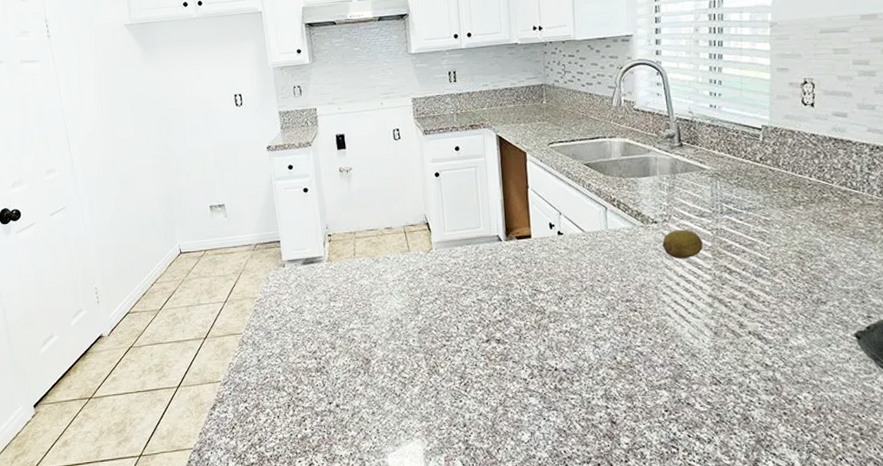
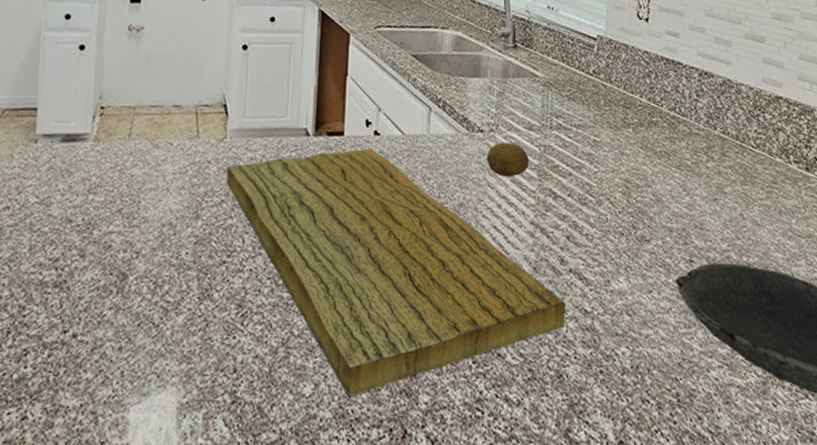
cutting board: none [436,246,748,441] -> present [226,148,566,397]

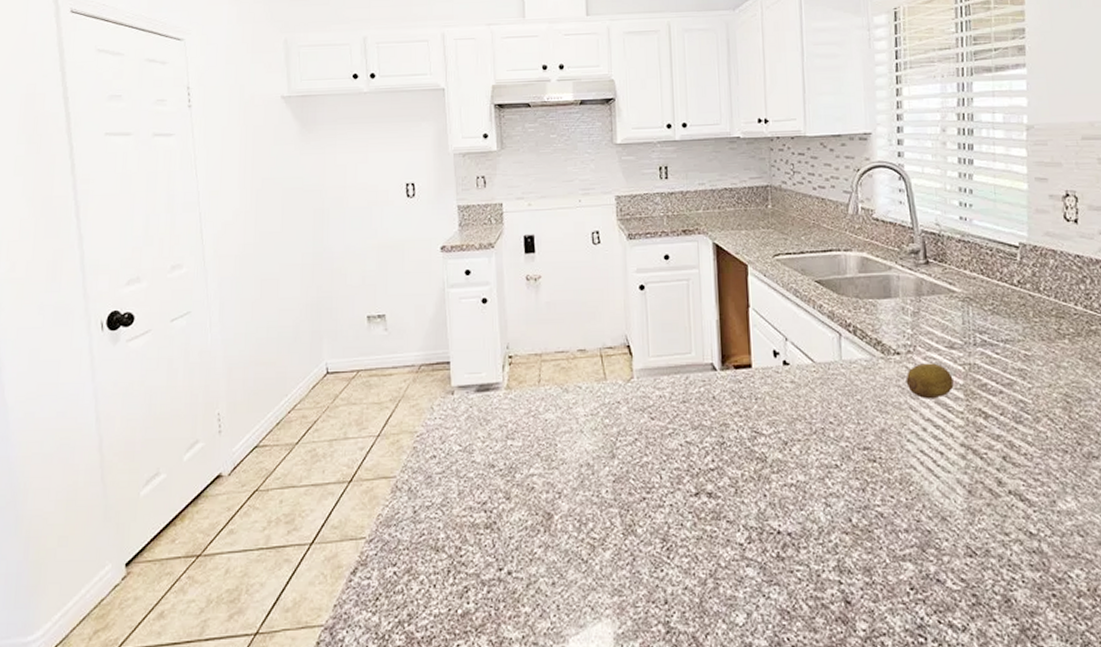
cutting board: present [226,148,566,397] -> none [637,379,1009,626]

